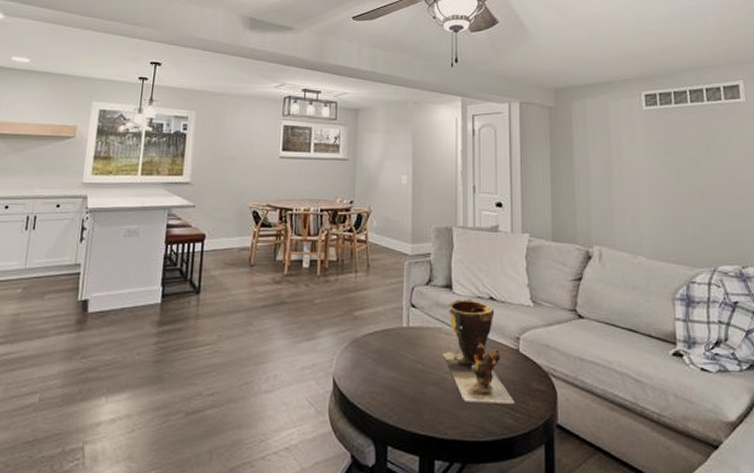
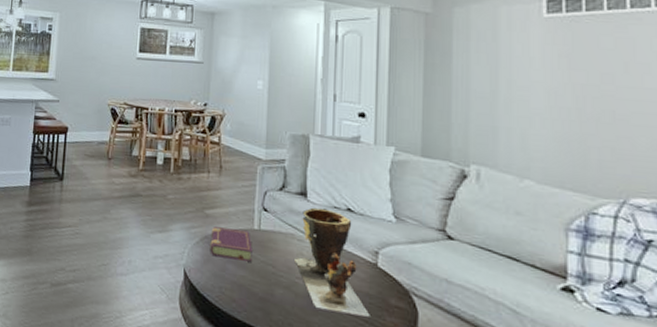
book: none [359,329,402,362] -> present [210,226,253,262]

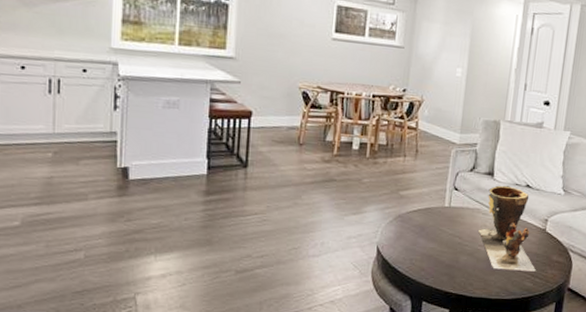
book: present [210,226,253,262] -> none [403,206,442,235]

